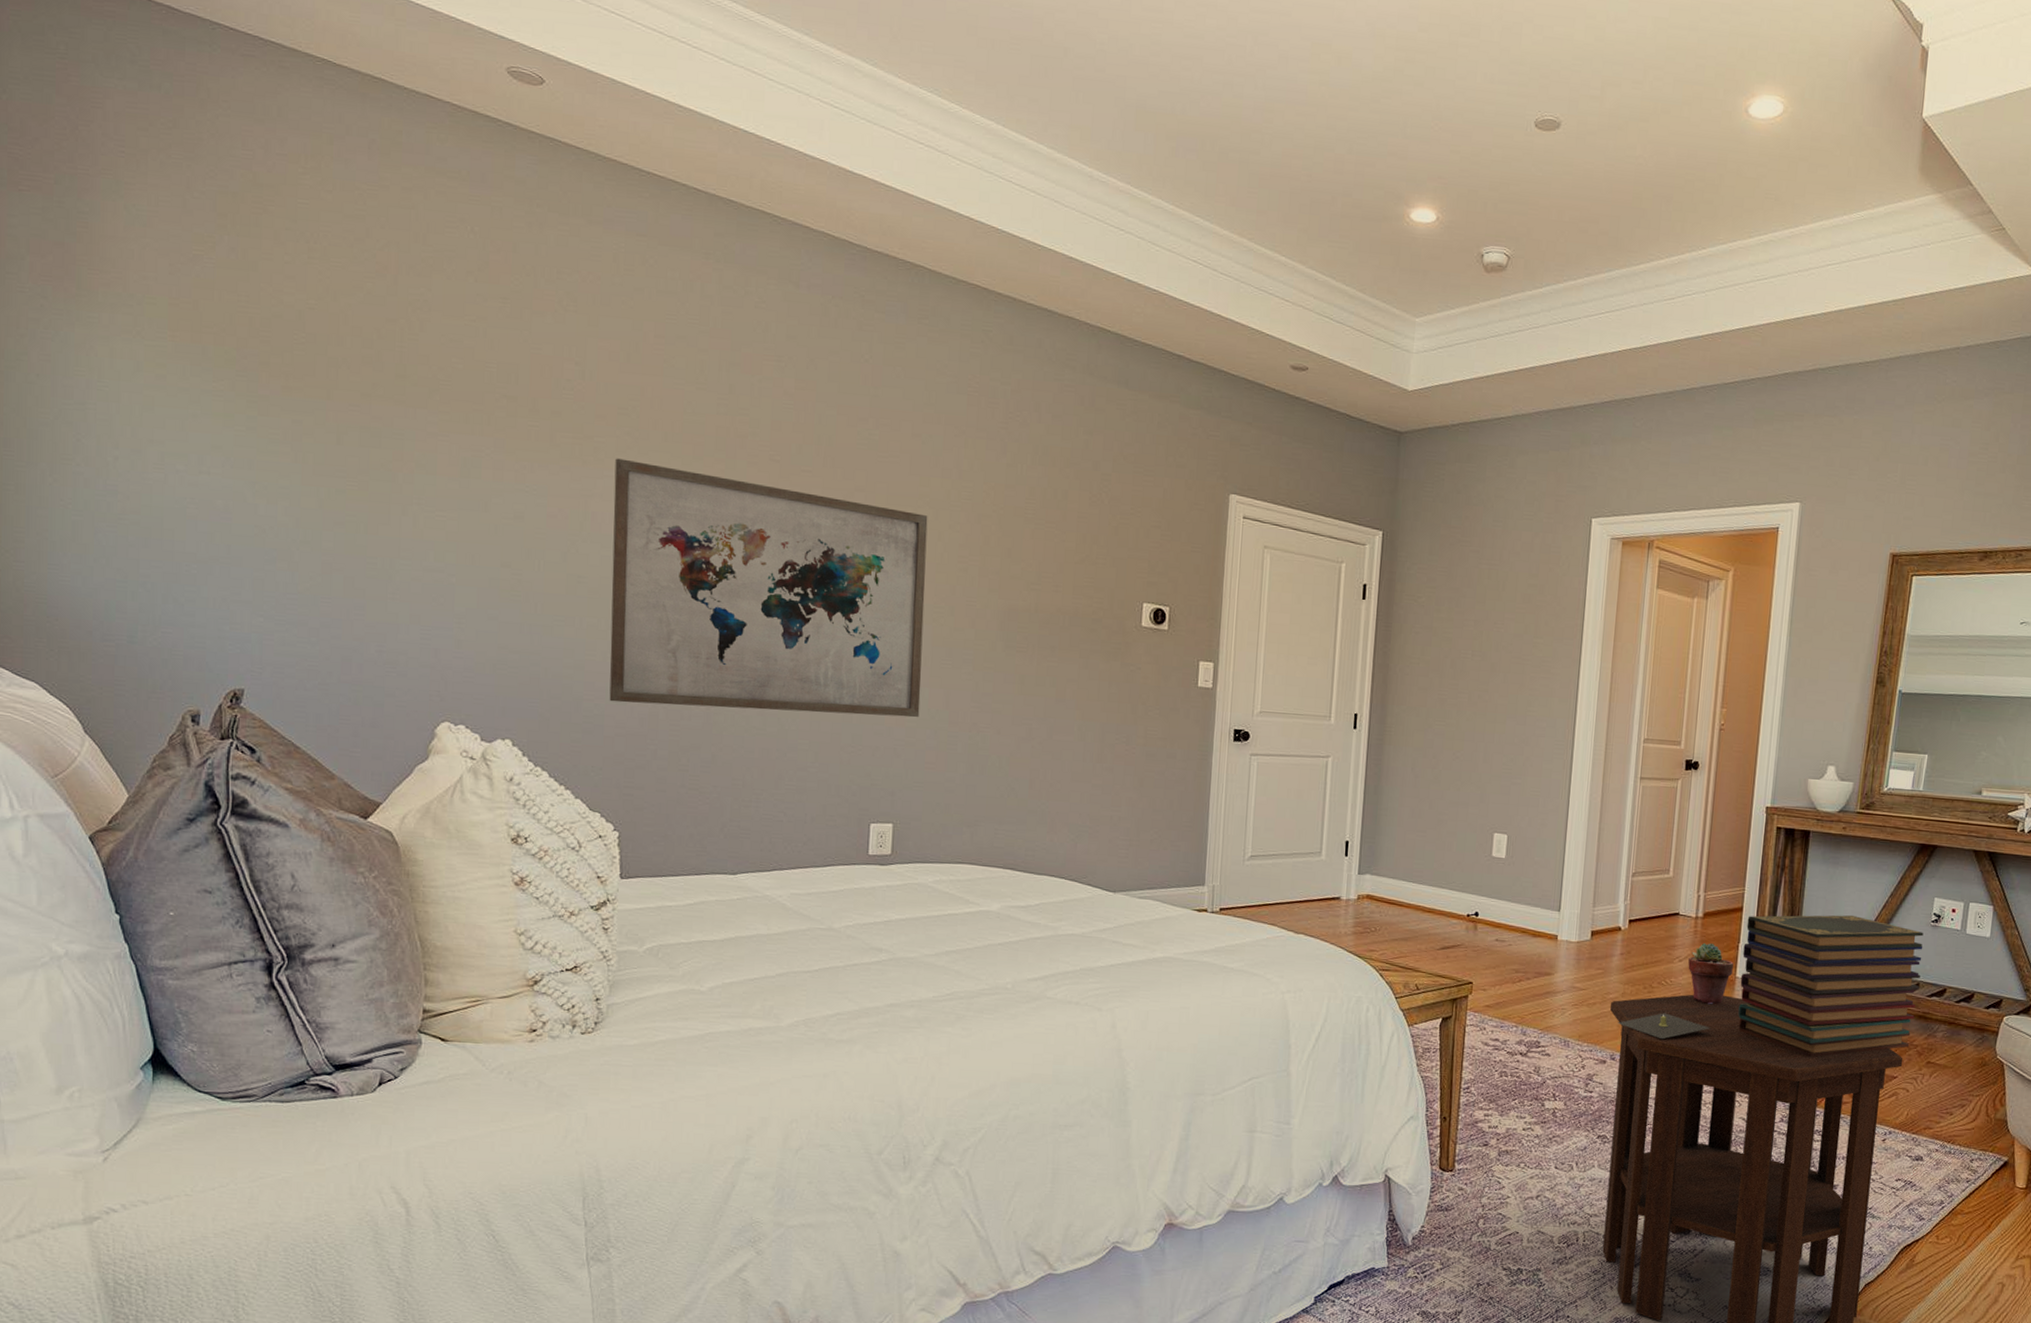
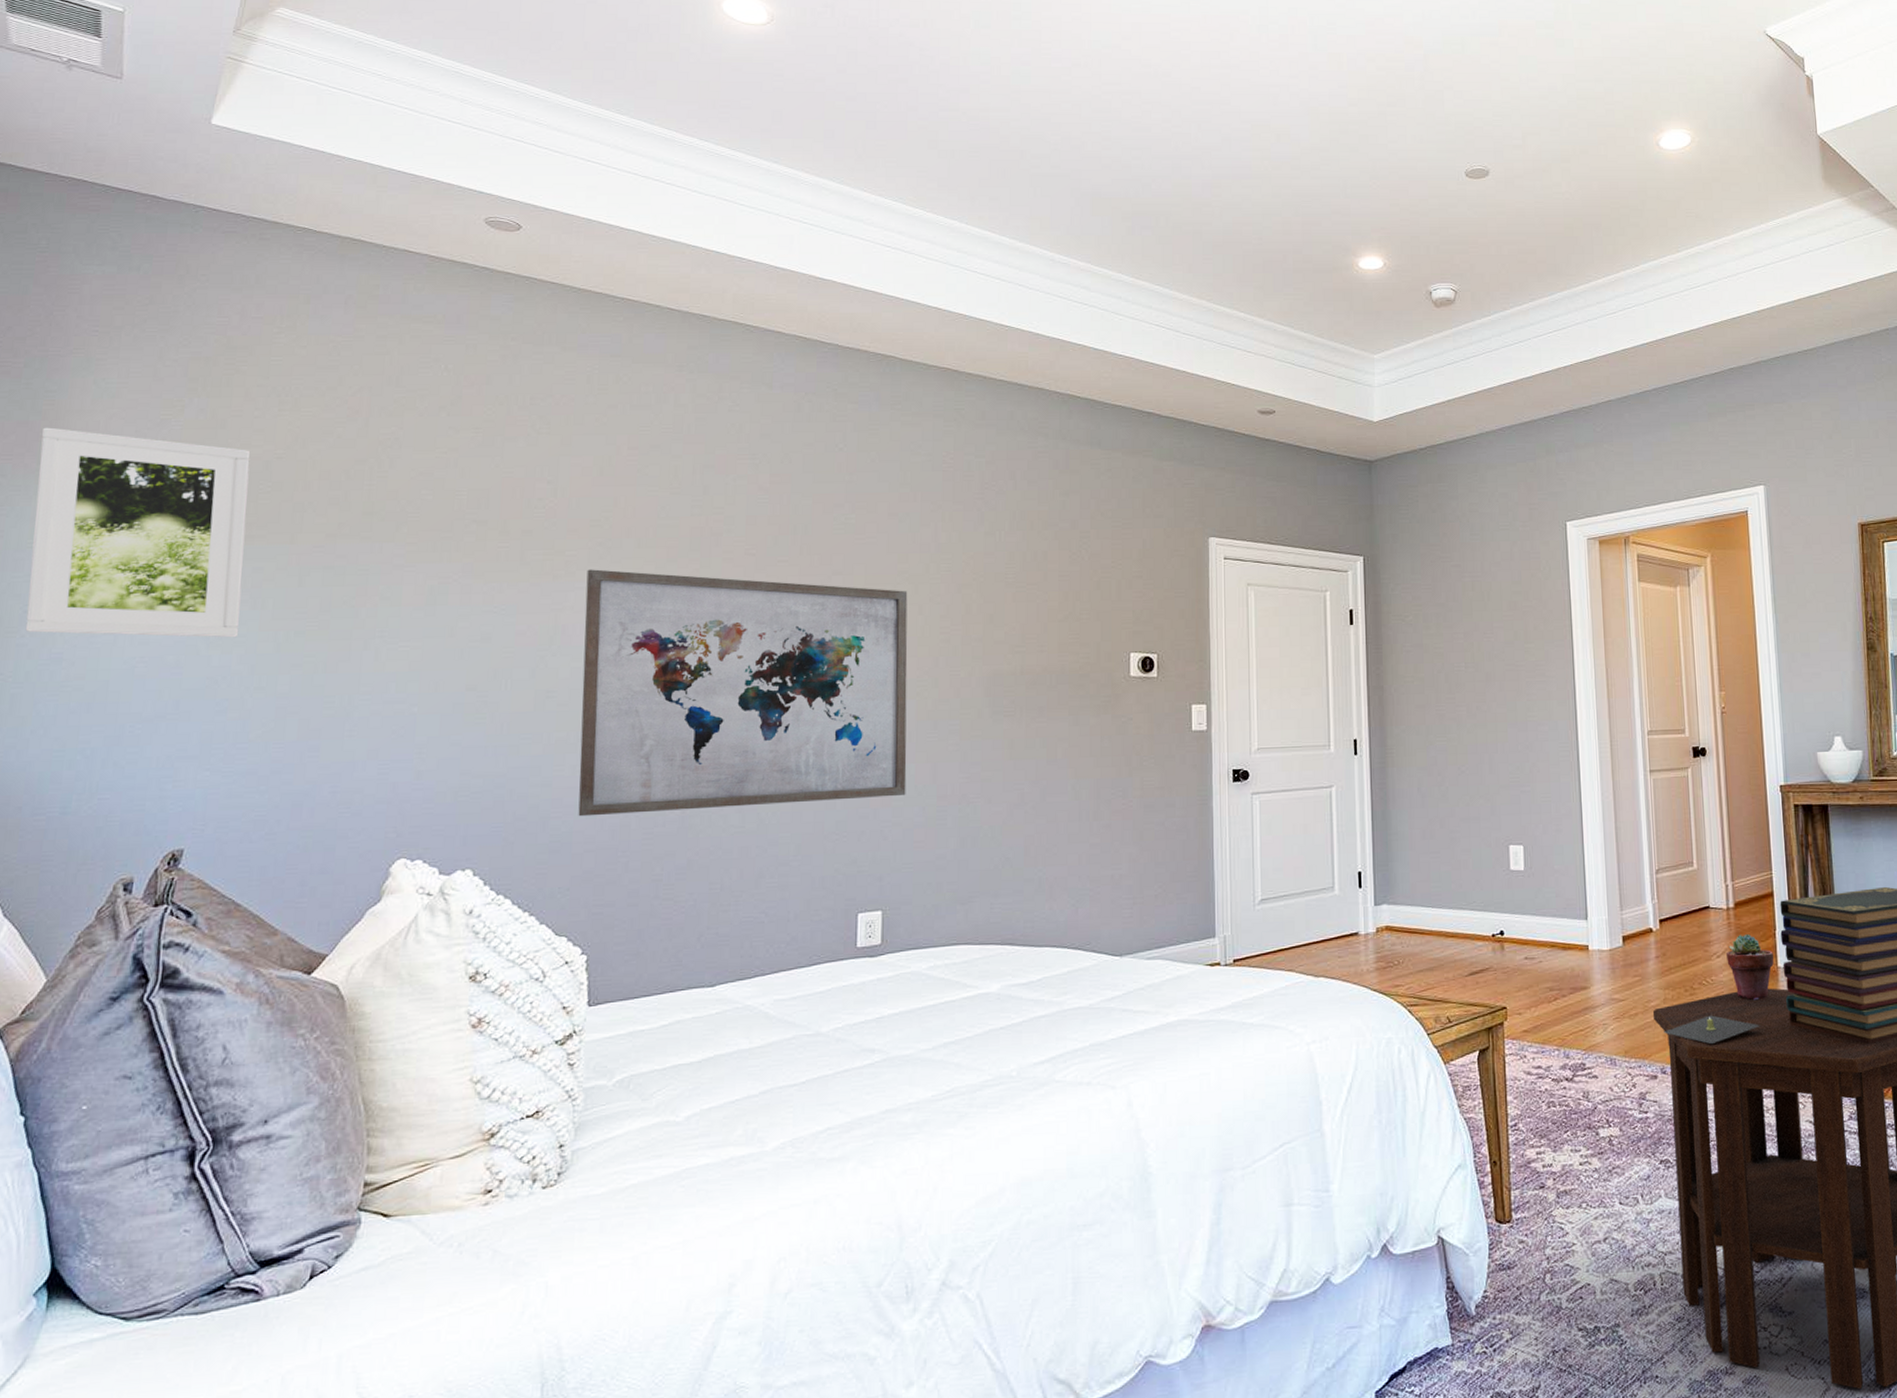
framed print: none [78,250,283,489] -> present [25,427,251,638]

